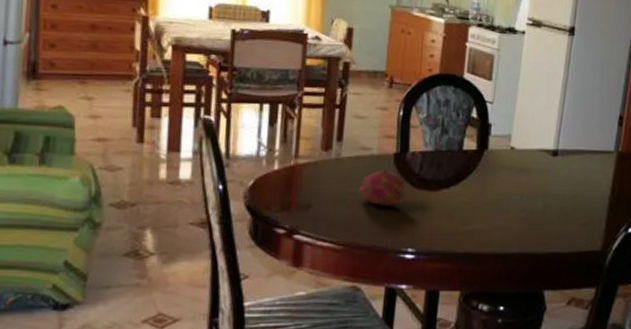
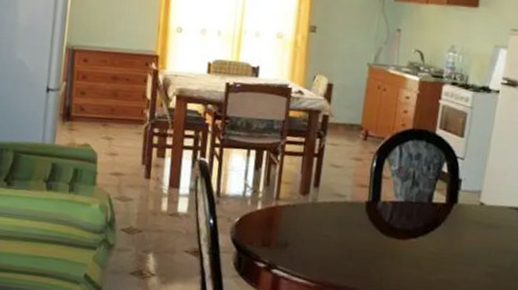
fruit: present [357,169,407,207] -> none [331,215,377,251]

